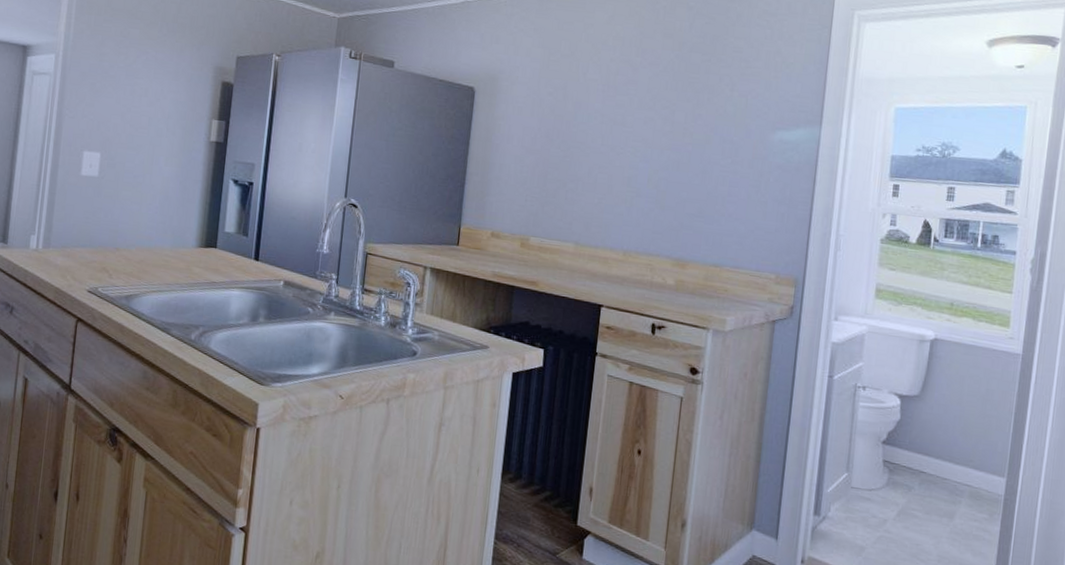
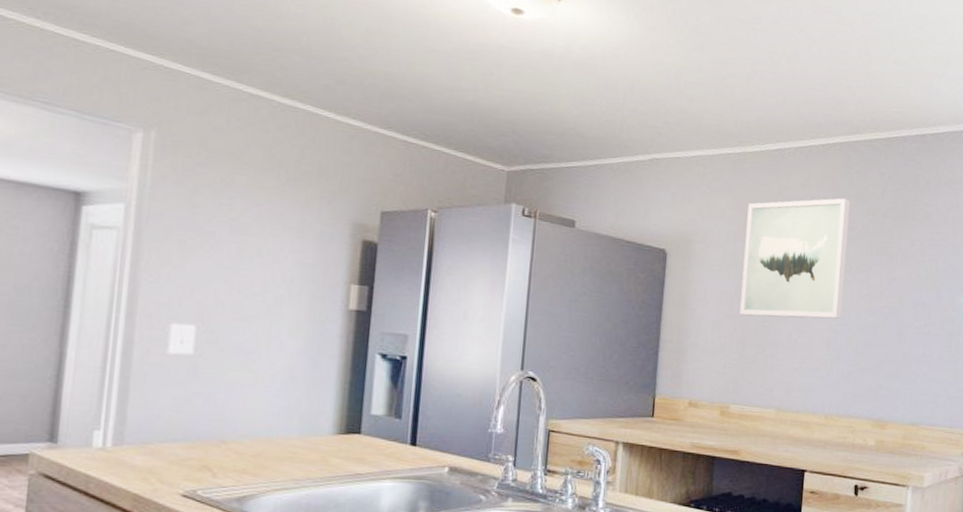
wall art: none [542,33,655,156] -> present [740,198,850,319]

